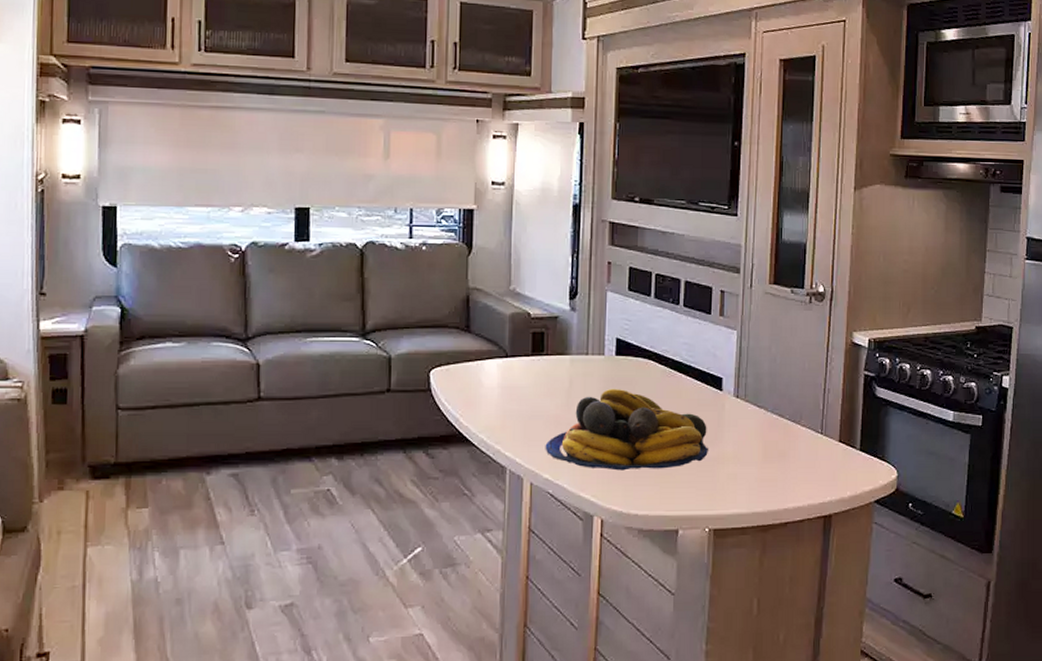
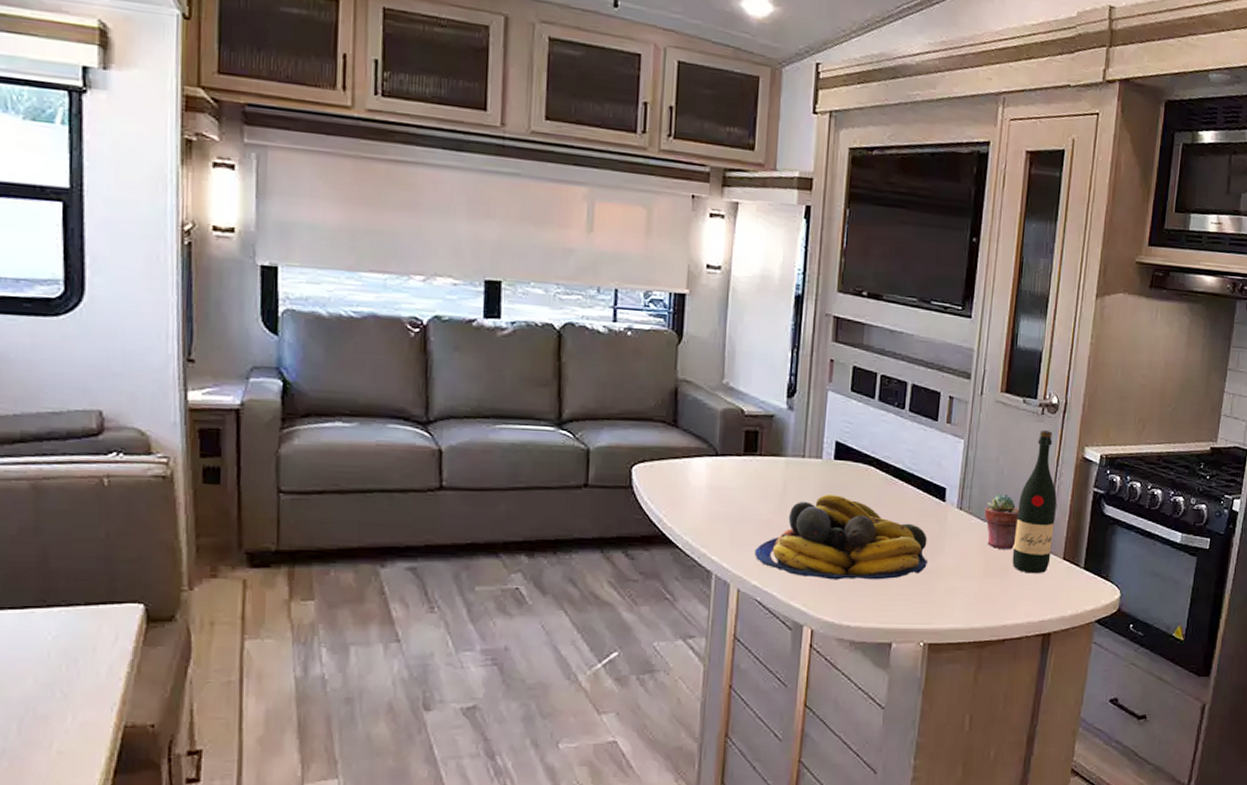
potted succulent: none [760,380,794,435] -> present [984,494,1020,550]
wine bottle: none [789,317,830,457] -> present [1012,429,1057,574]

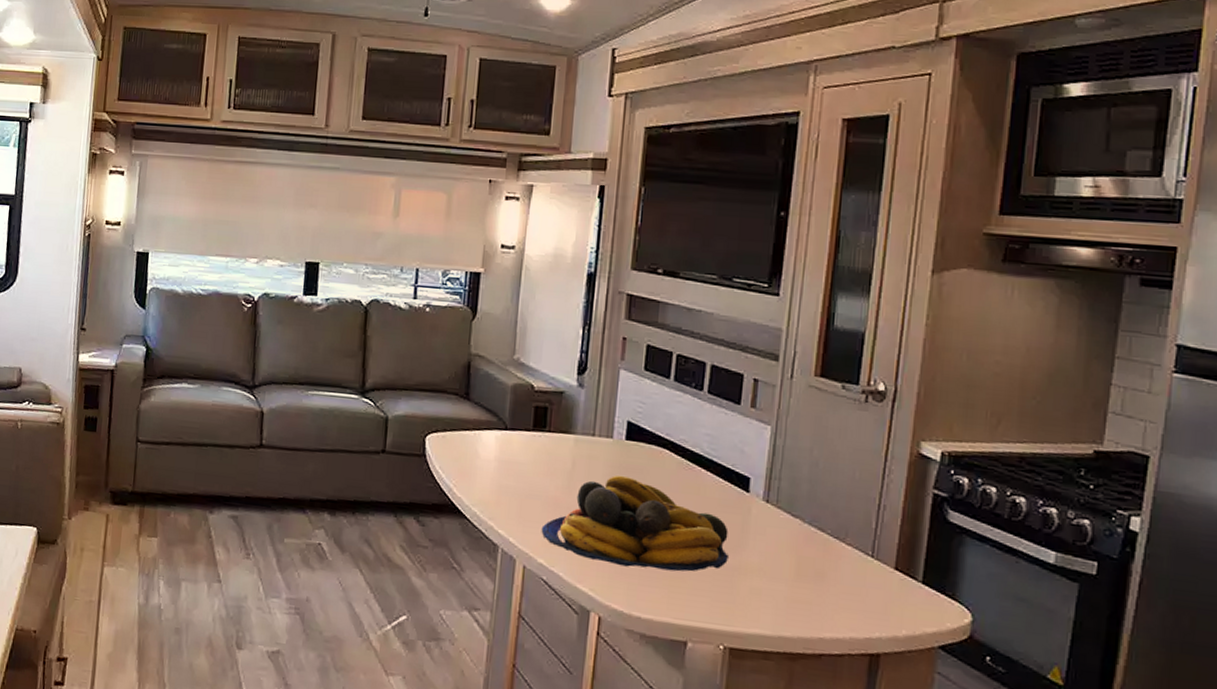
potted succulent: present [984,494,1020,550] -> none [795,488,839,553]
wine bottle: present [1012,429,1057,574] -> none [830,419,886,584]

